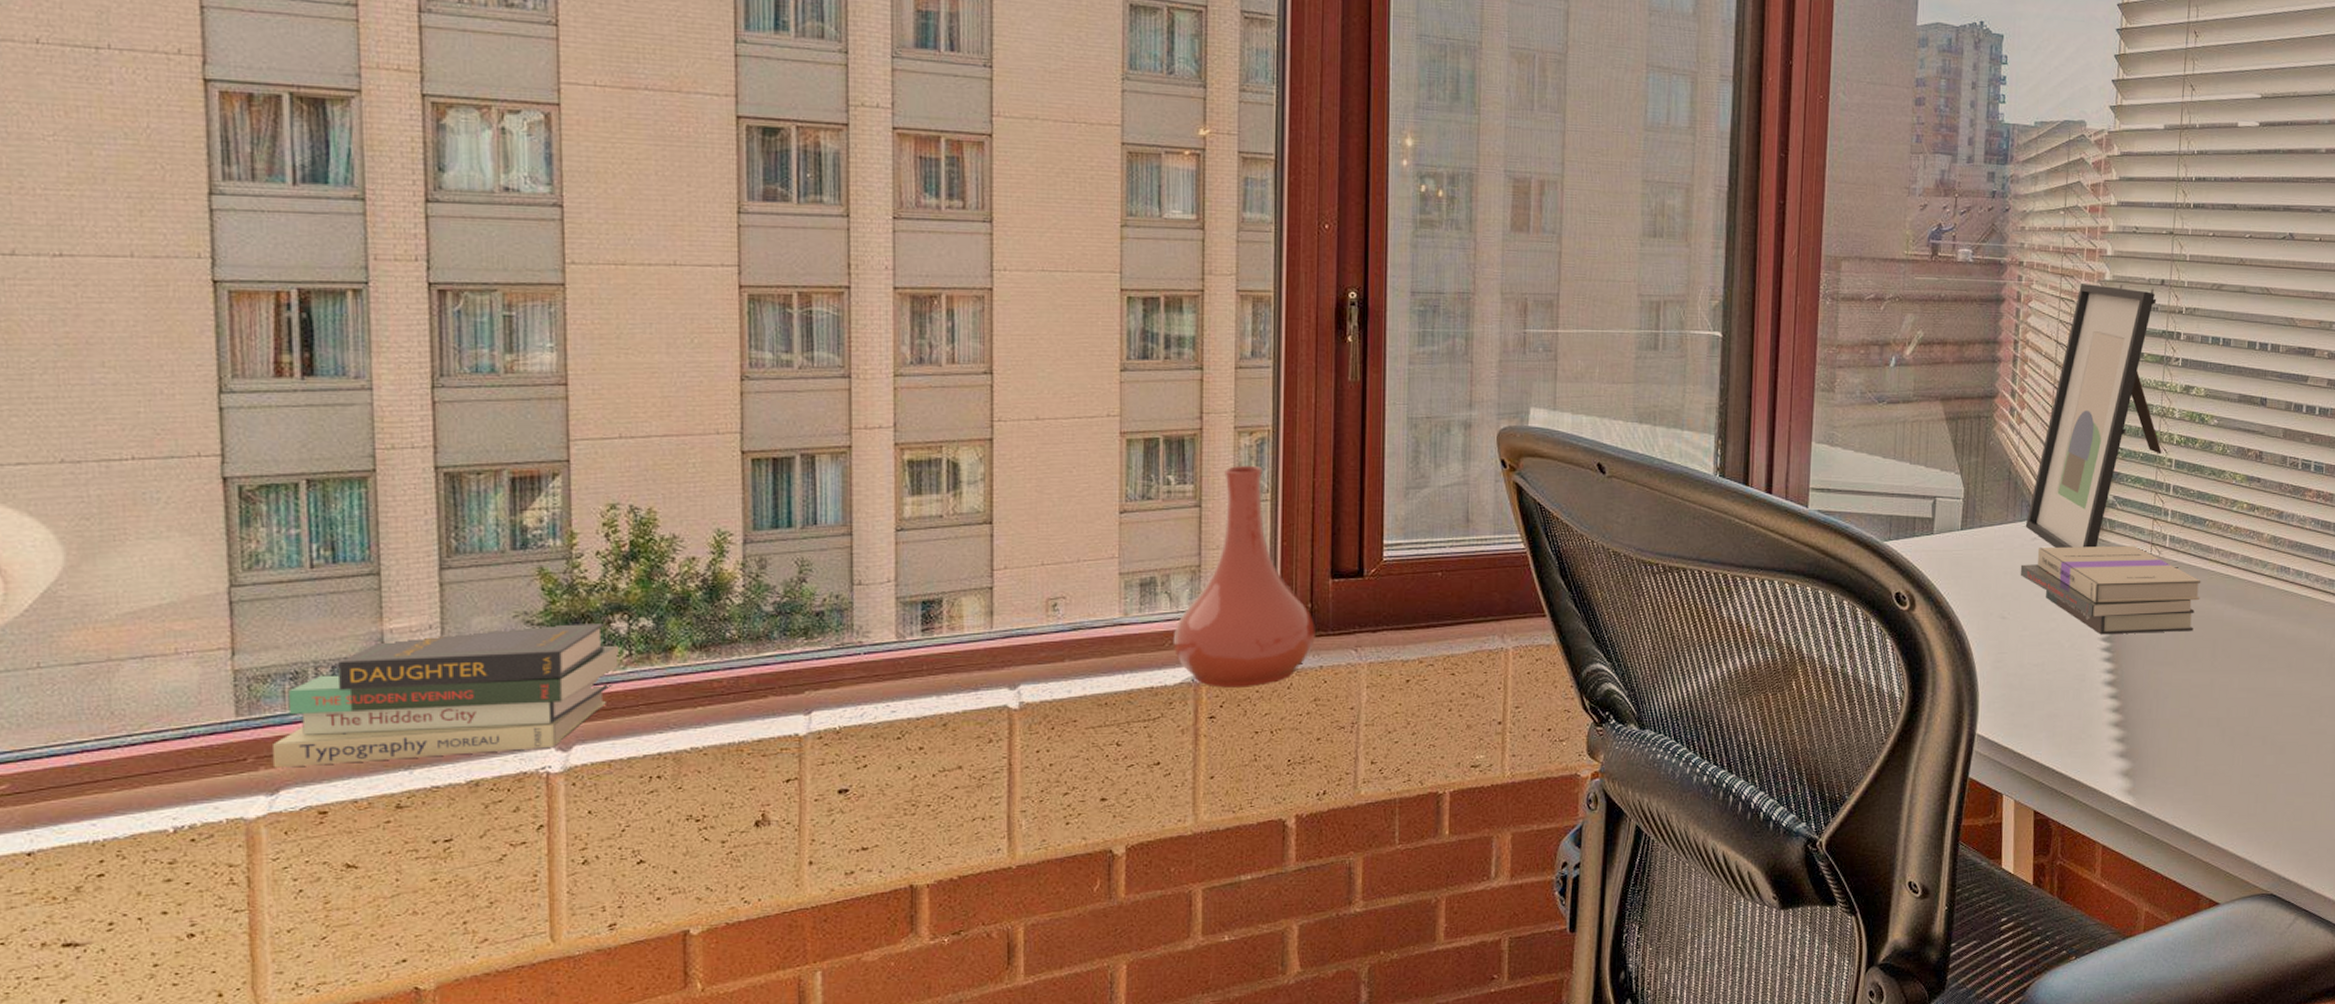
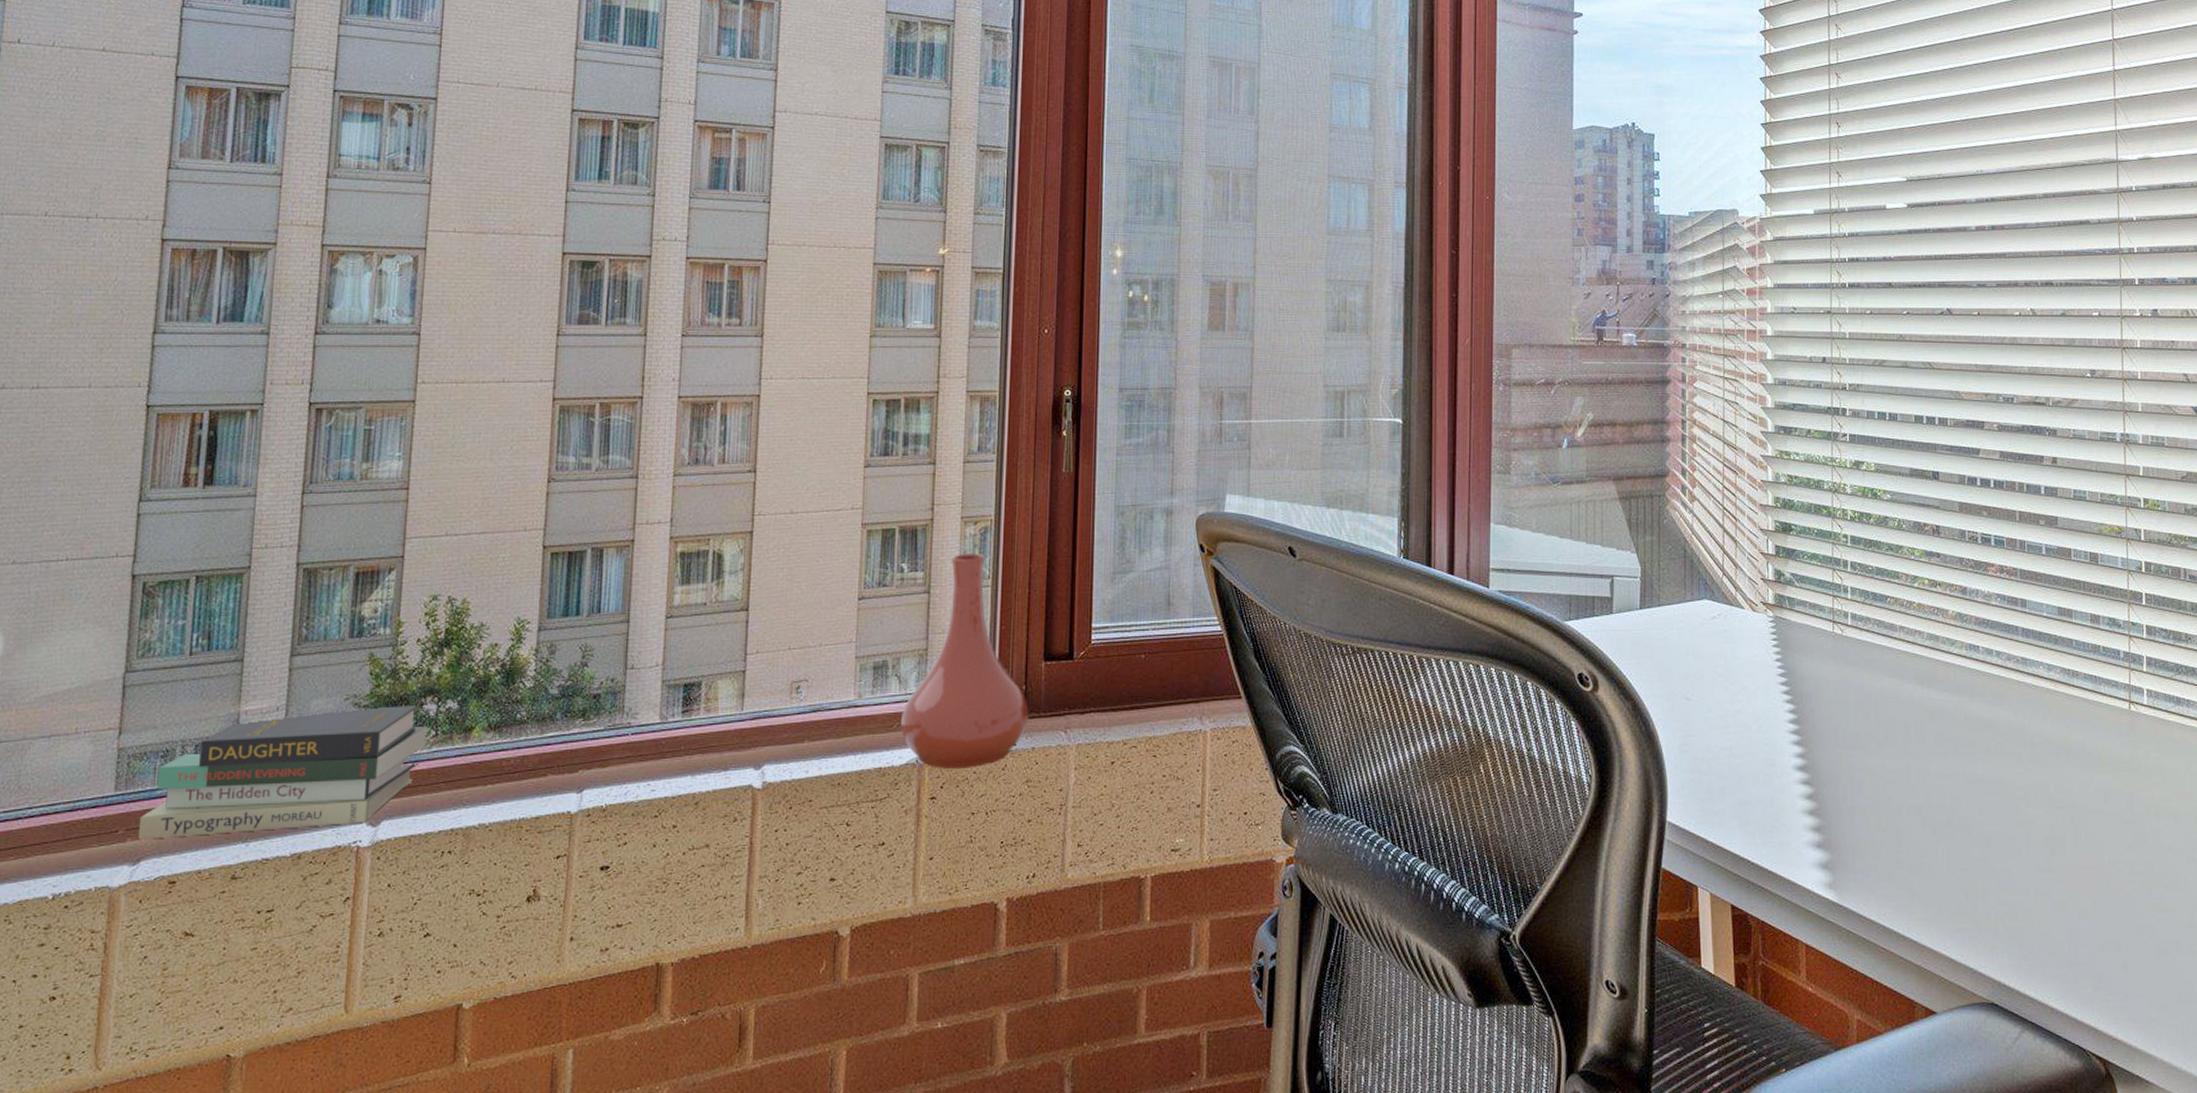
books: present [2020,545,2201,635] -> none [1701,624,1888,717]
picture frame: present [2025,284,2162,549] -> none [1703,363,1836,628]

